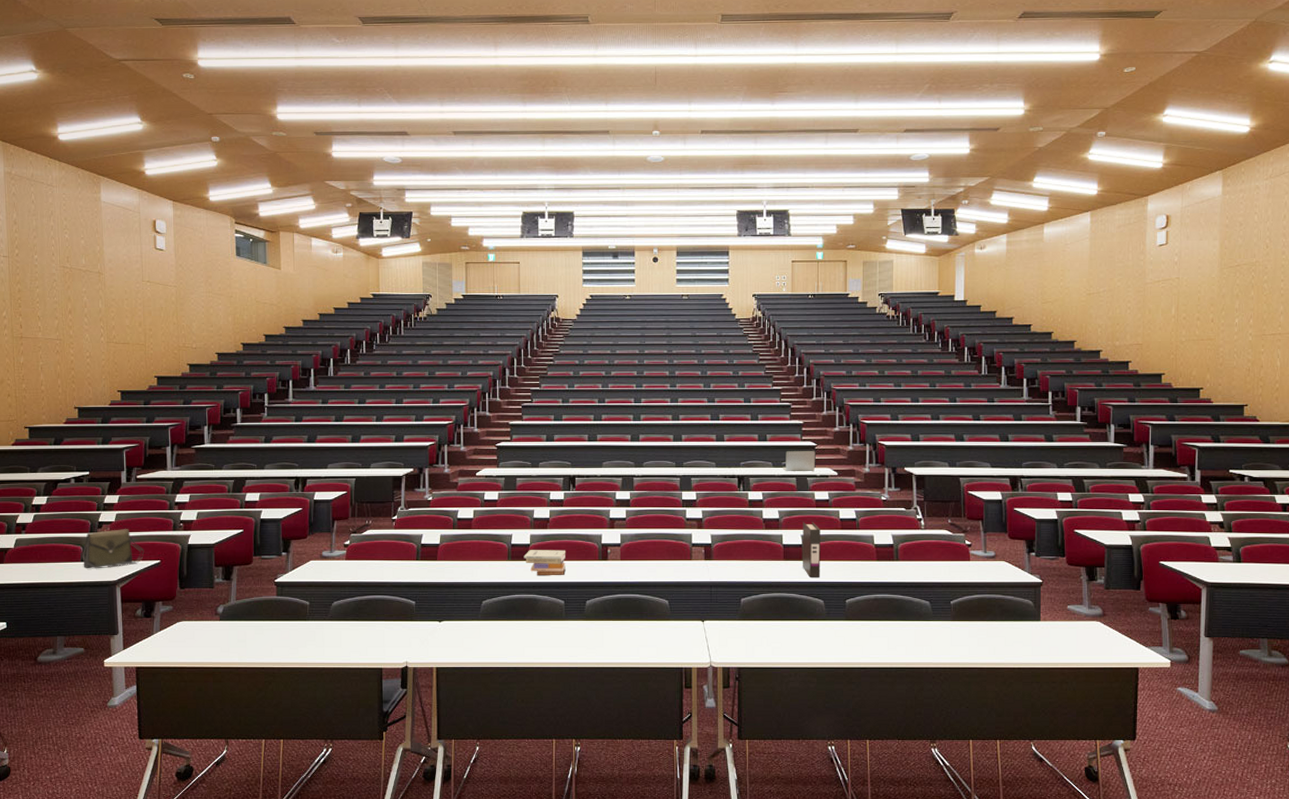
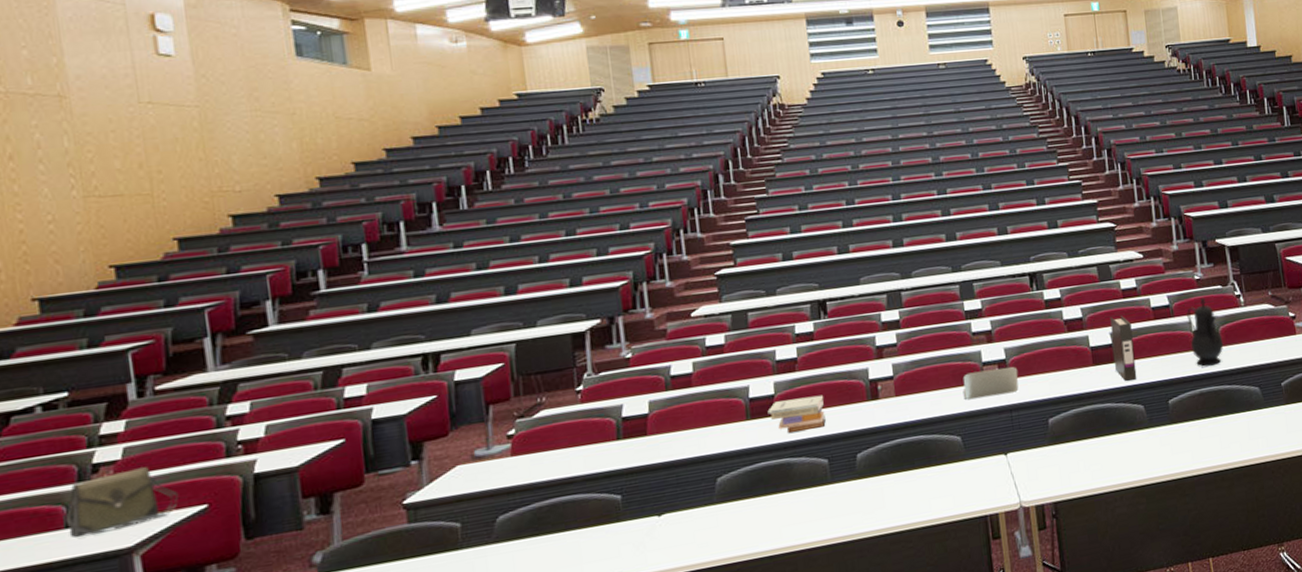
laptop: none [675,550,720,572] -> present [963,366,1019,400]
laptop: present [782,451,816,471] -> none [1079,233,1117,261]
coffeepot: none [871,516,901,577] -> present [1187,297,1224,367]

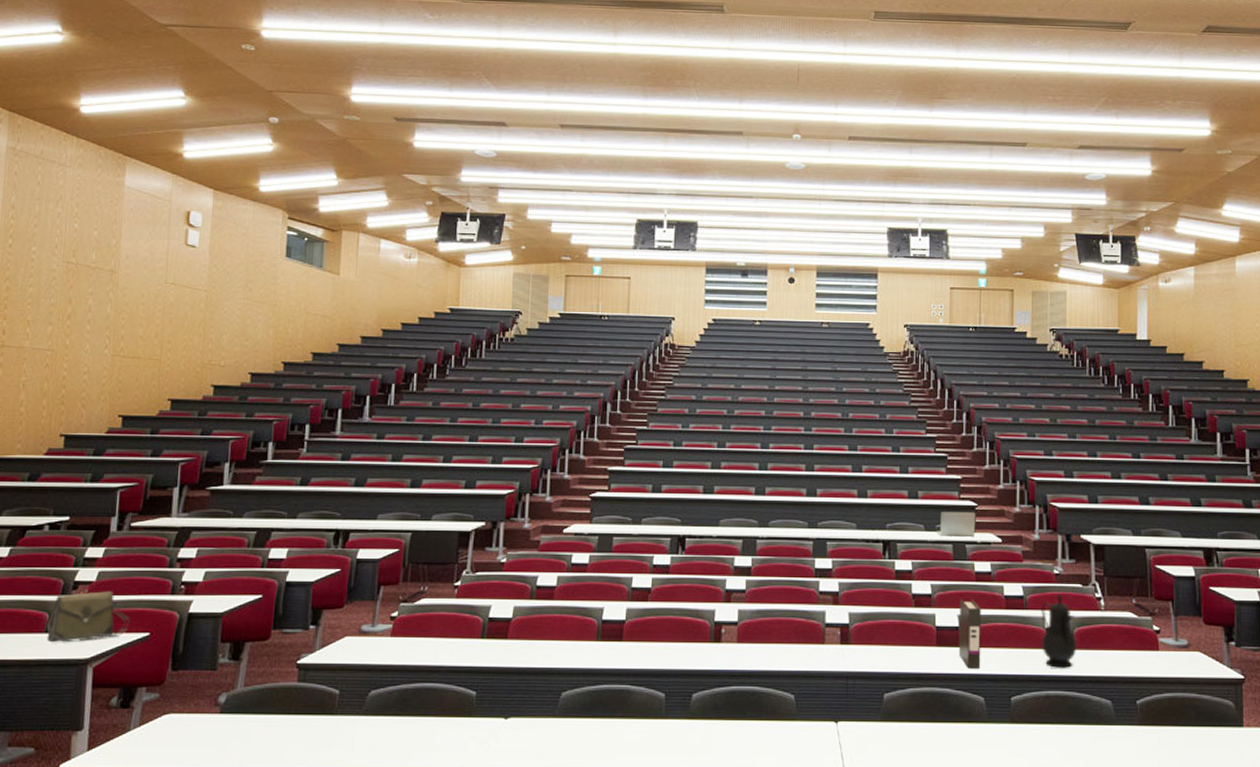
books: present [767,394,826,434] -> none [617,628,670,662]
laptop: present [963,366,1019,400] -> none [804,631,860,660]
laptop: none [1079,233,1117,261] -> present [936,512,976,537]

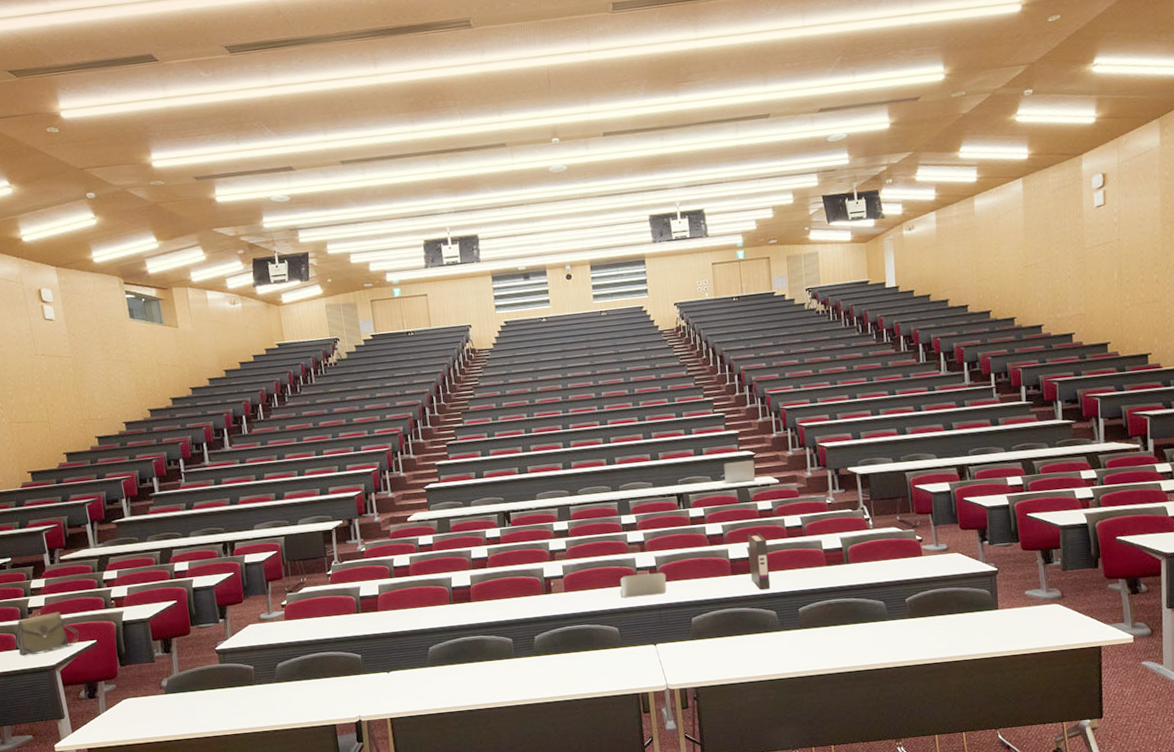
laptop: none [804,631,860,660] -> present [620,572,667,598]
coffeepot: present [1041,594,1077,669] -> none [818,519,852,581]

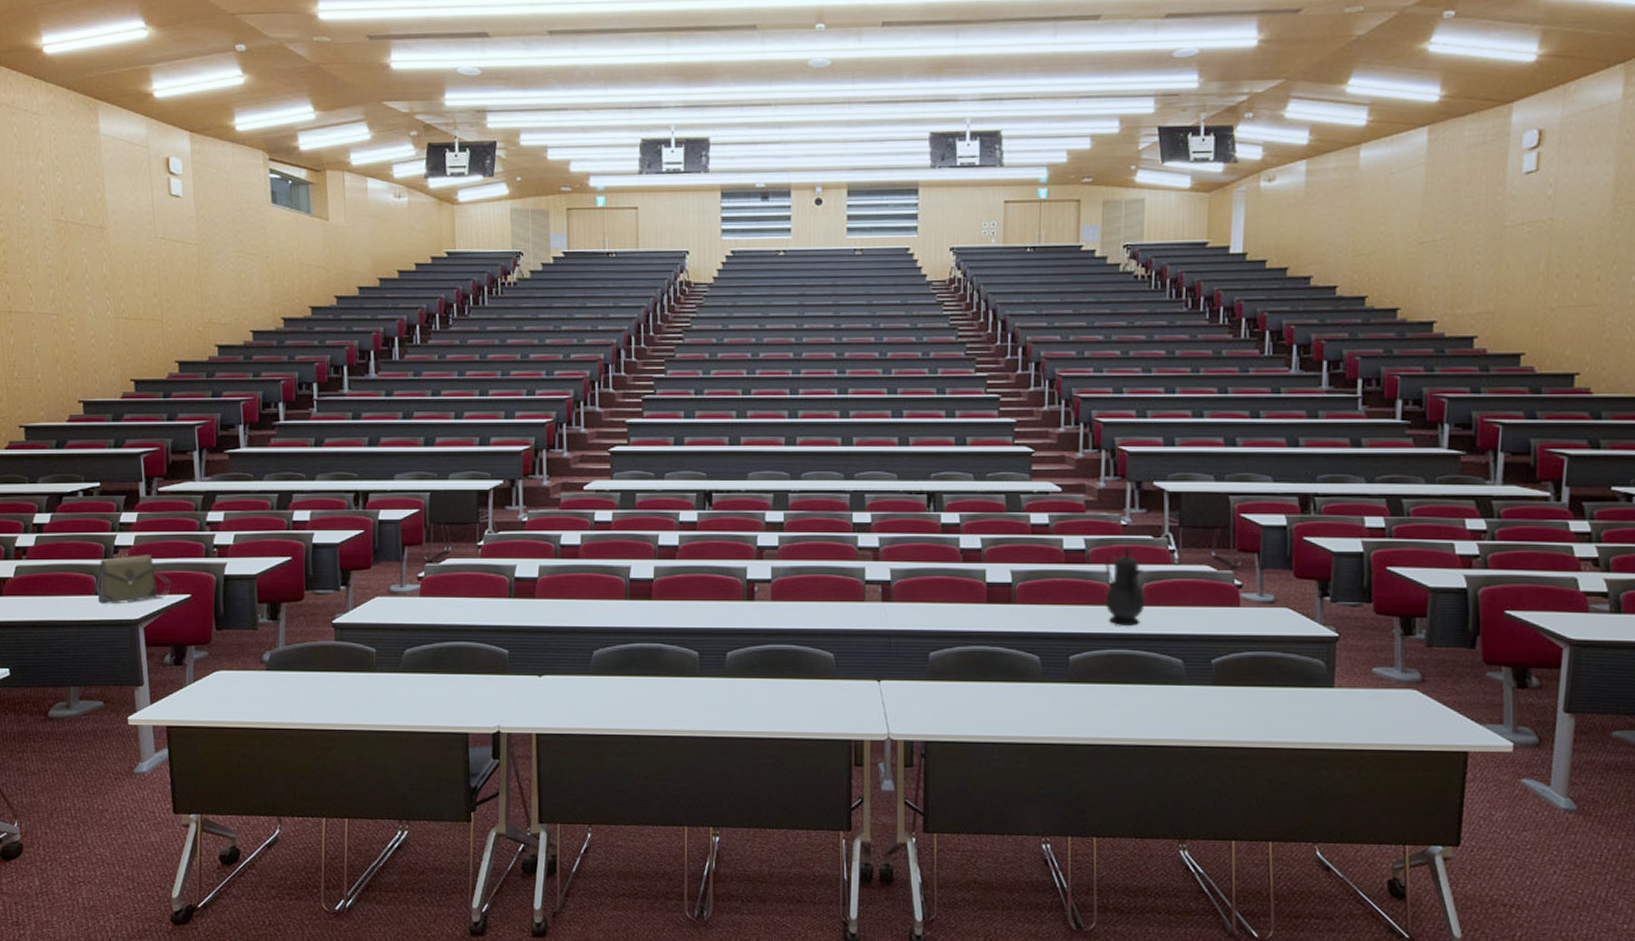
laptop: present [620,572,667,598] -> none [842,589,903,618]
laptop: present [721,460,755,484] -> none [987,459,1033,486]
binder: present [747,532,771,590] -> none [1012,552,1037,626]
coffeepot: none [818,519,852,581] -> present [1104,546,1146,627]

